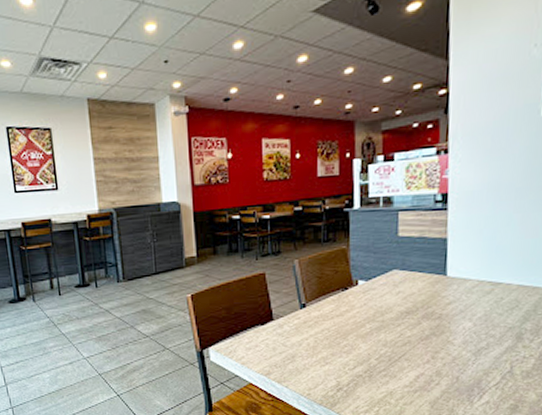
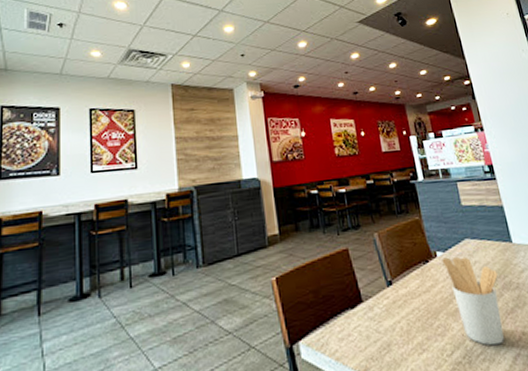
utensil holder: none [362,286,421,365] -> present [442,256,504,346]

